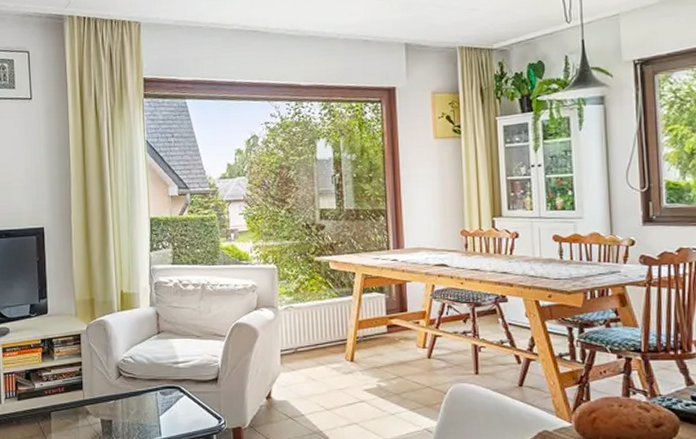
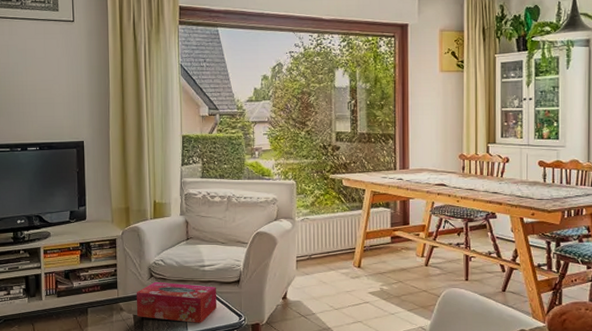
tissue box: none [103,381,194,427] -> present [136,281,217,323]

